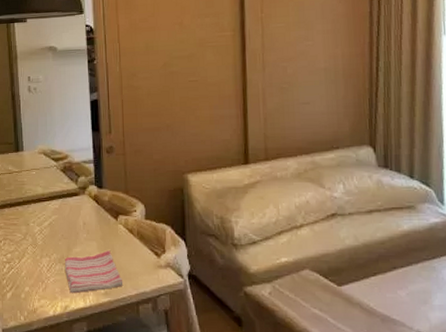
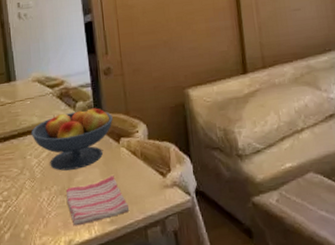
fruit bowl: none [35,183,112,241] -> present [31,107,113,171]

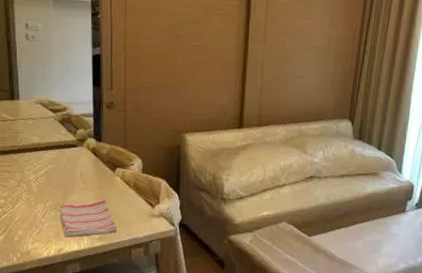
fruit bowl: present [31,107,113,171] -> none [30,135,111,190]

